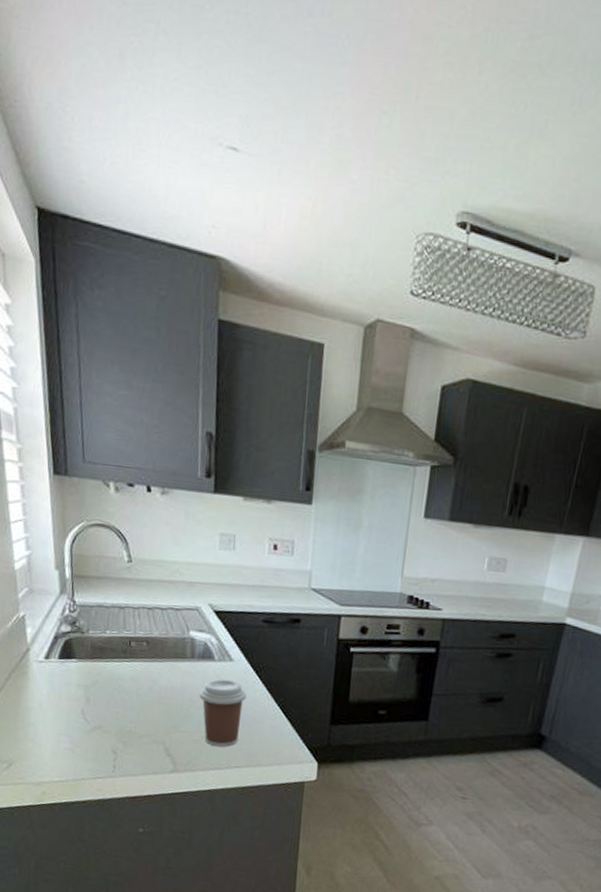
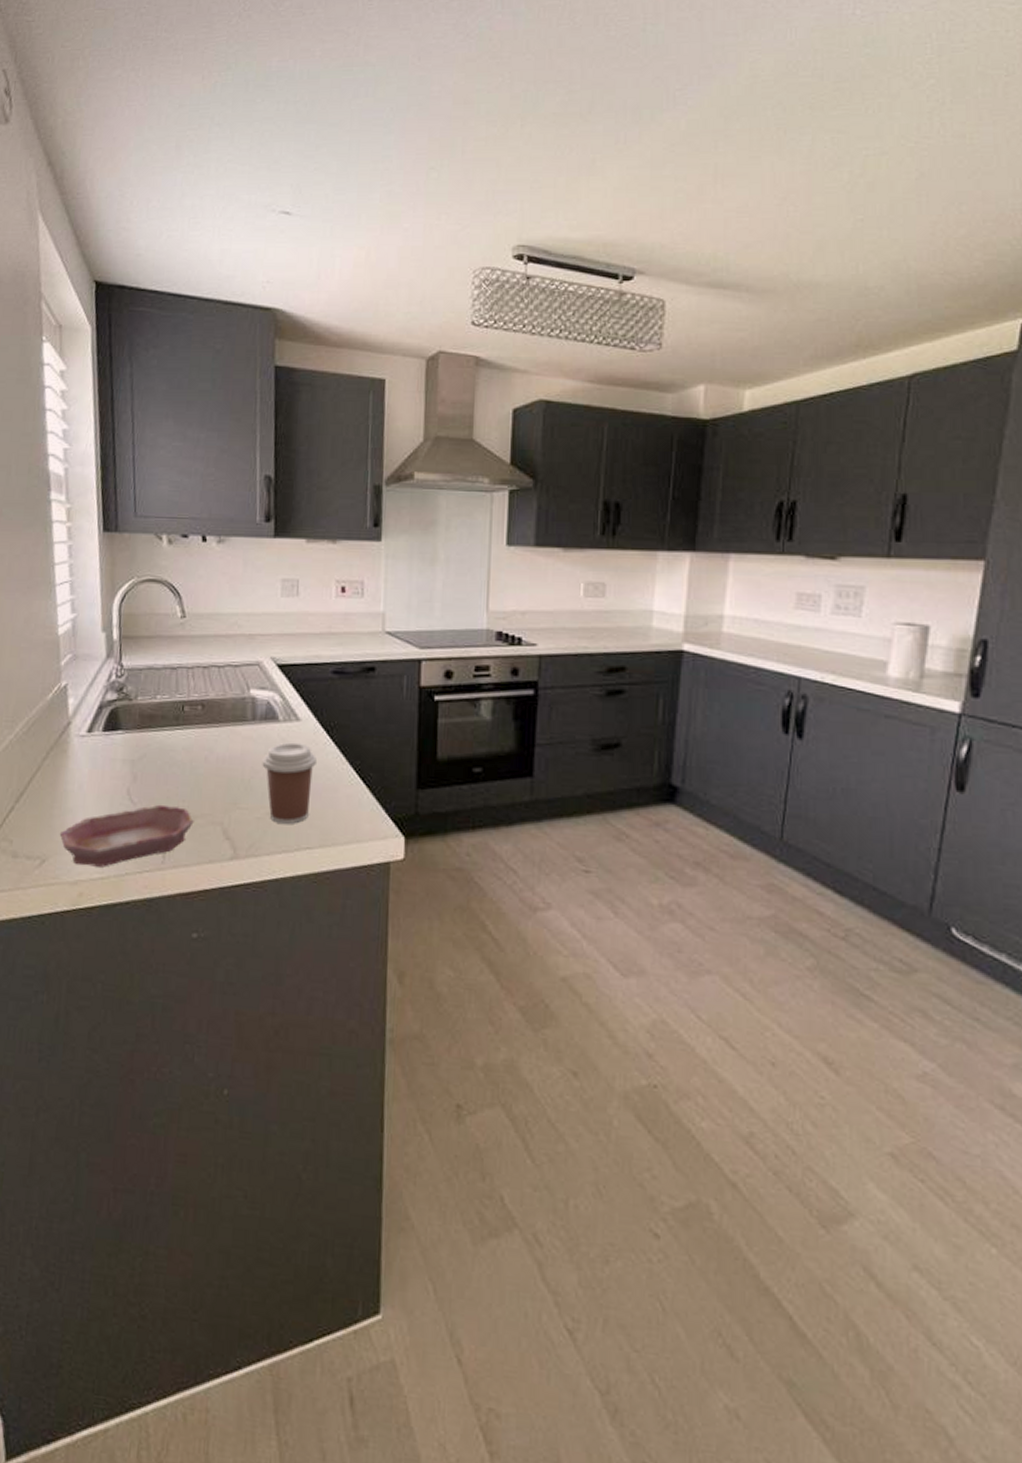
bowl: none [23,723,140,773] -> present [59,804,194,867]

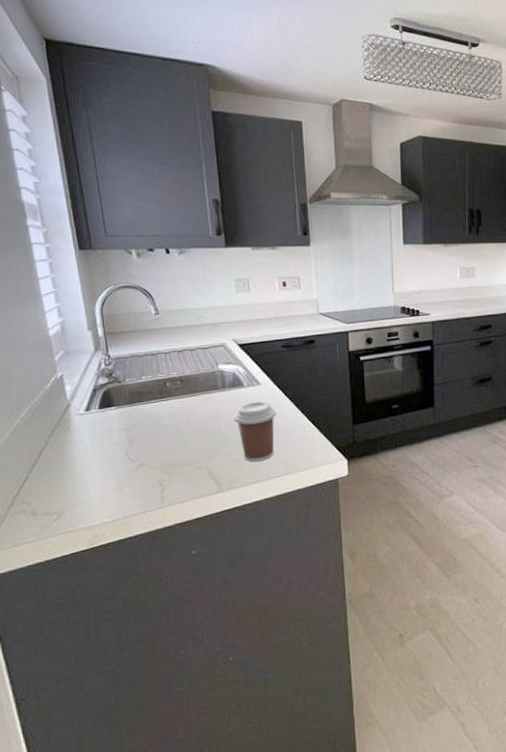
bowl: present [59,804,194,867] -> none [71,459,184,514]

